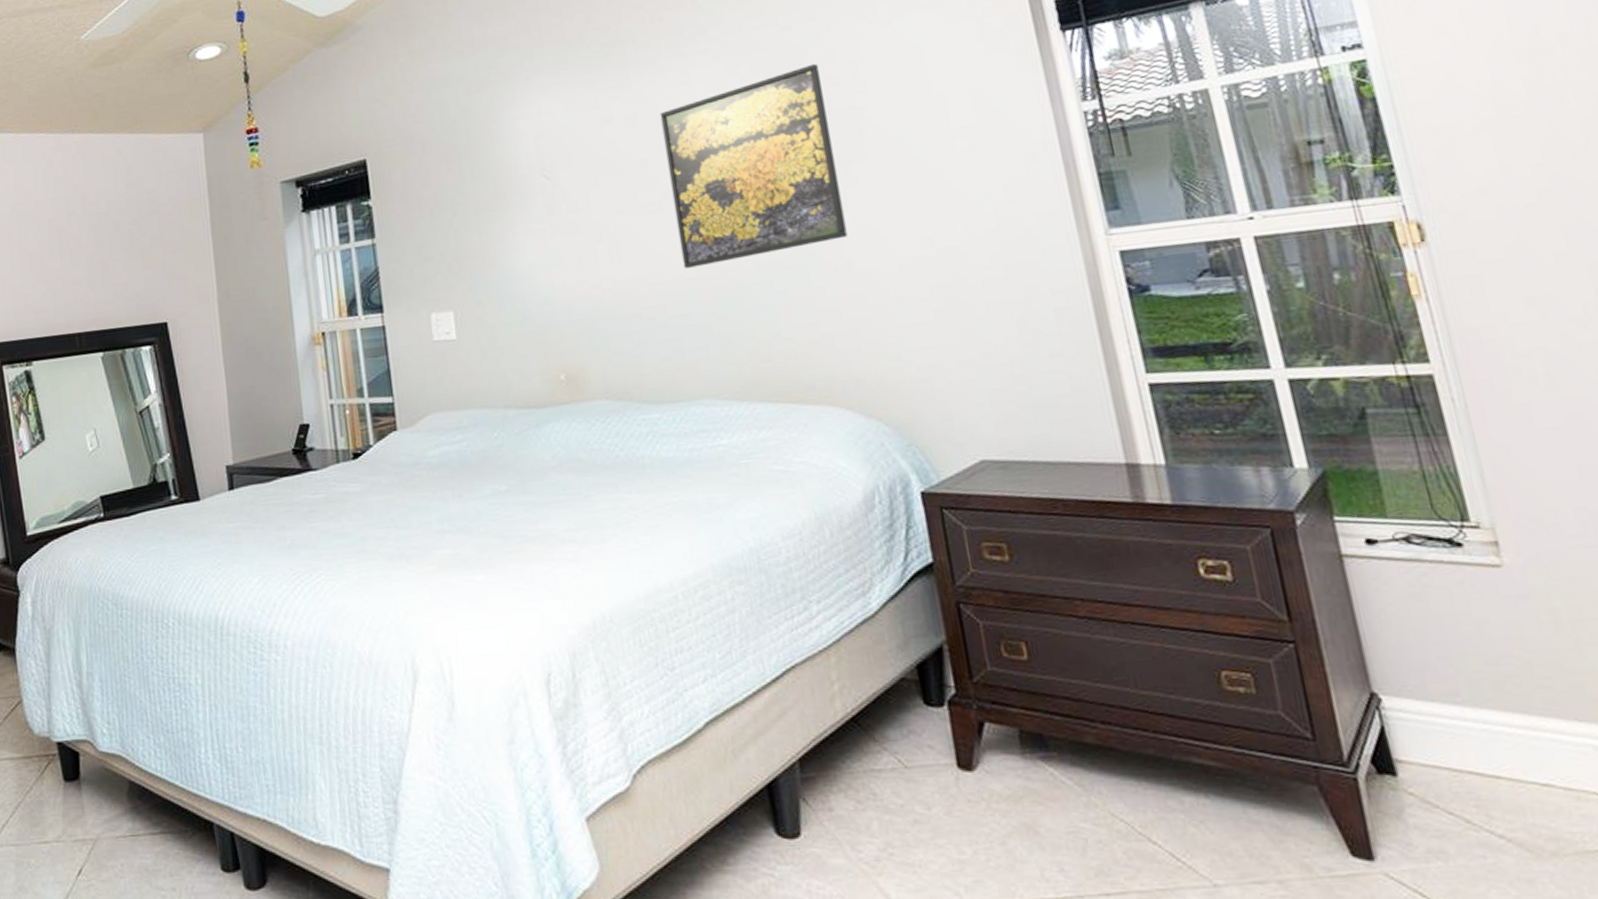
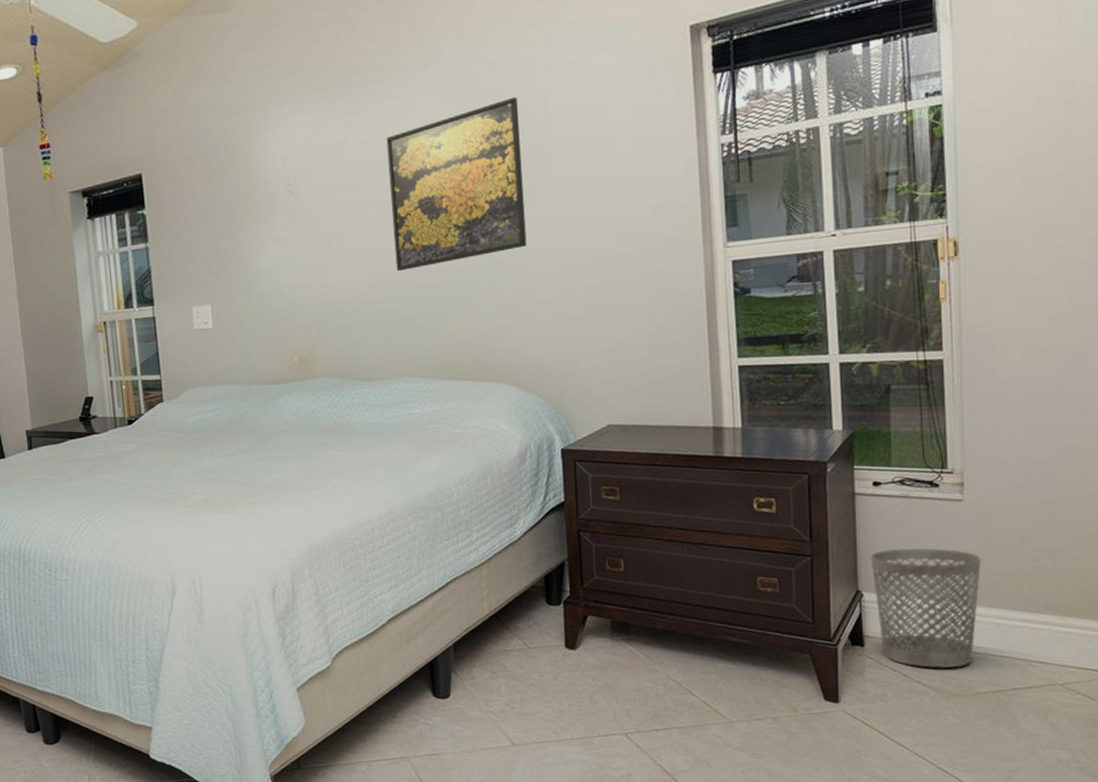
wastebasket: none [1381,633,1567,811] -> present [870,548,982,668]

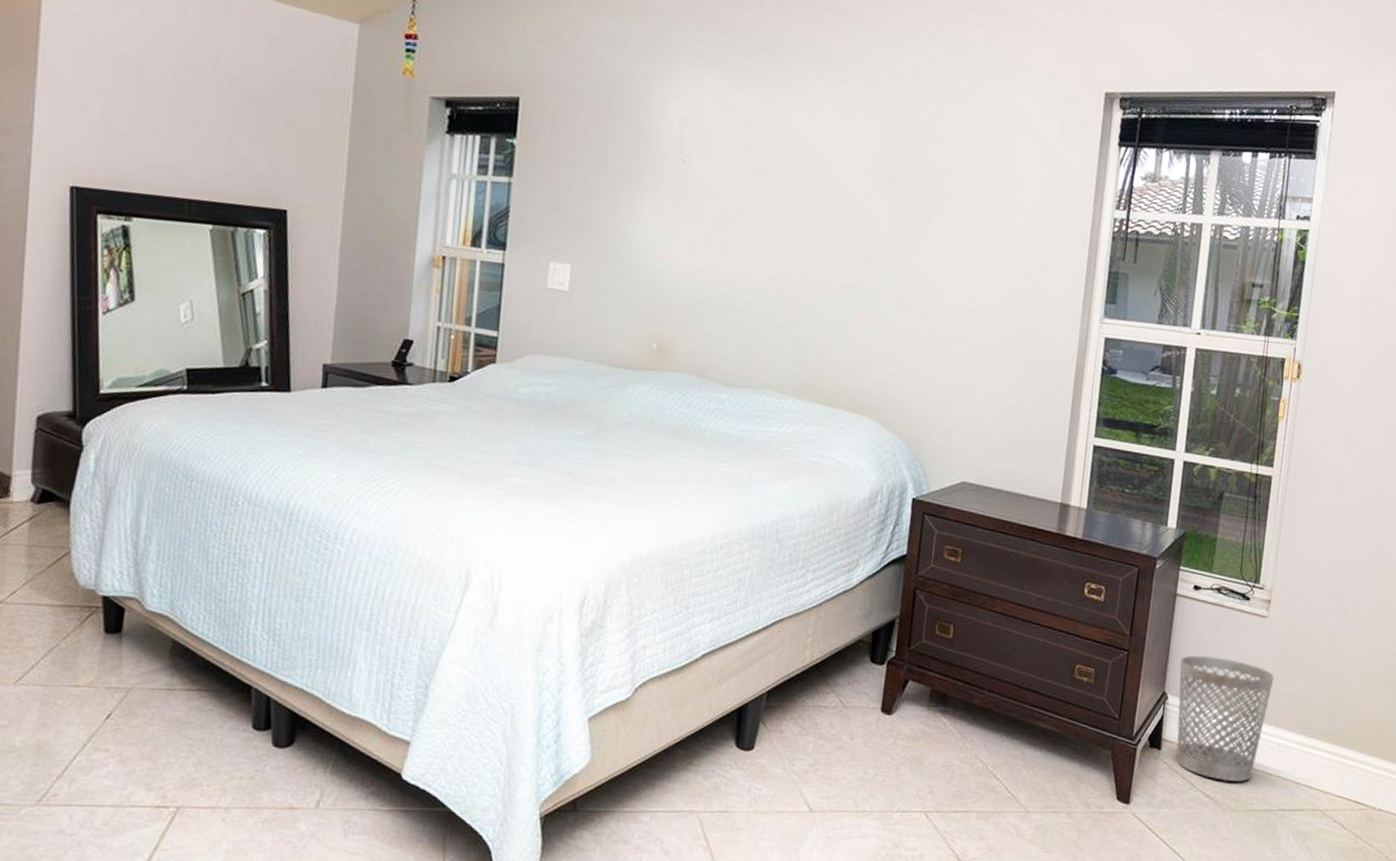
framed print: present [386,97,527,271] -> none [779,118,932,278]

